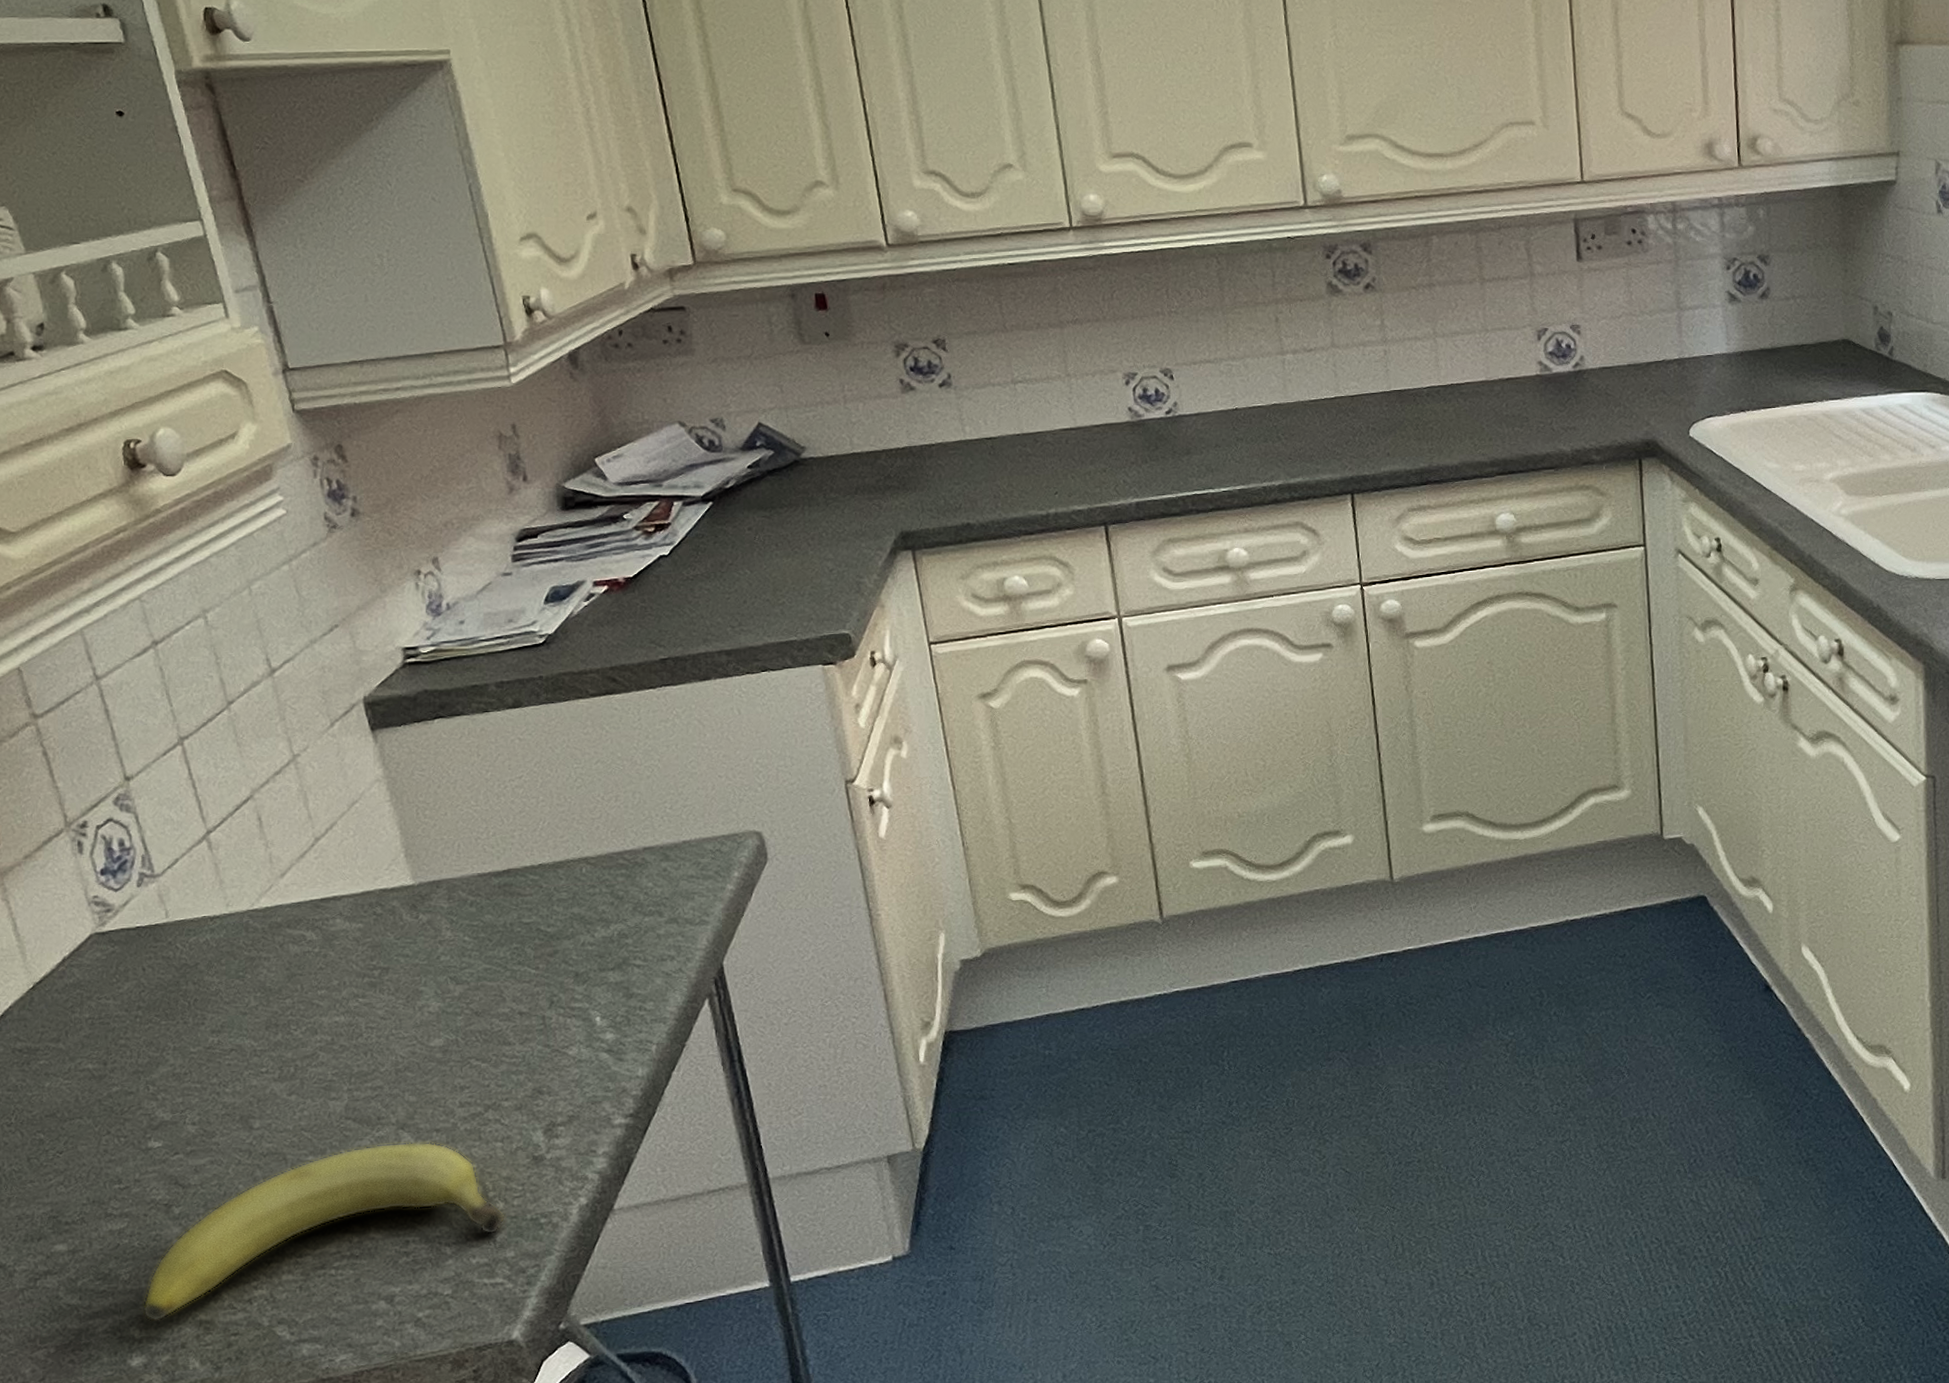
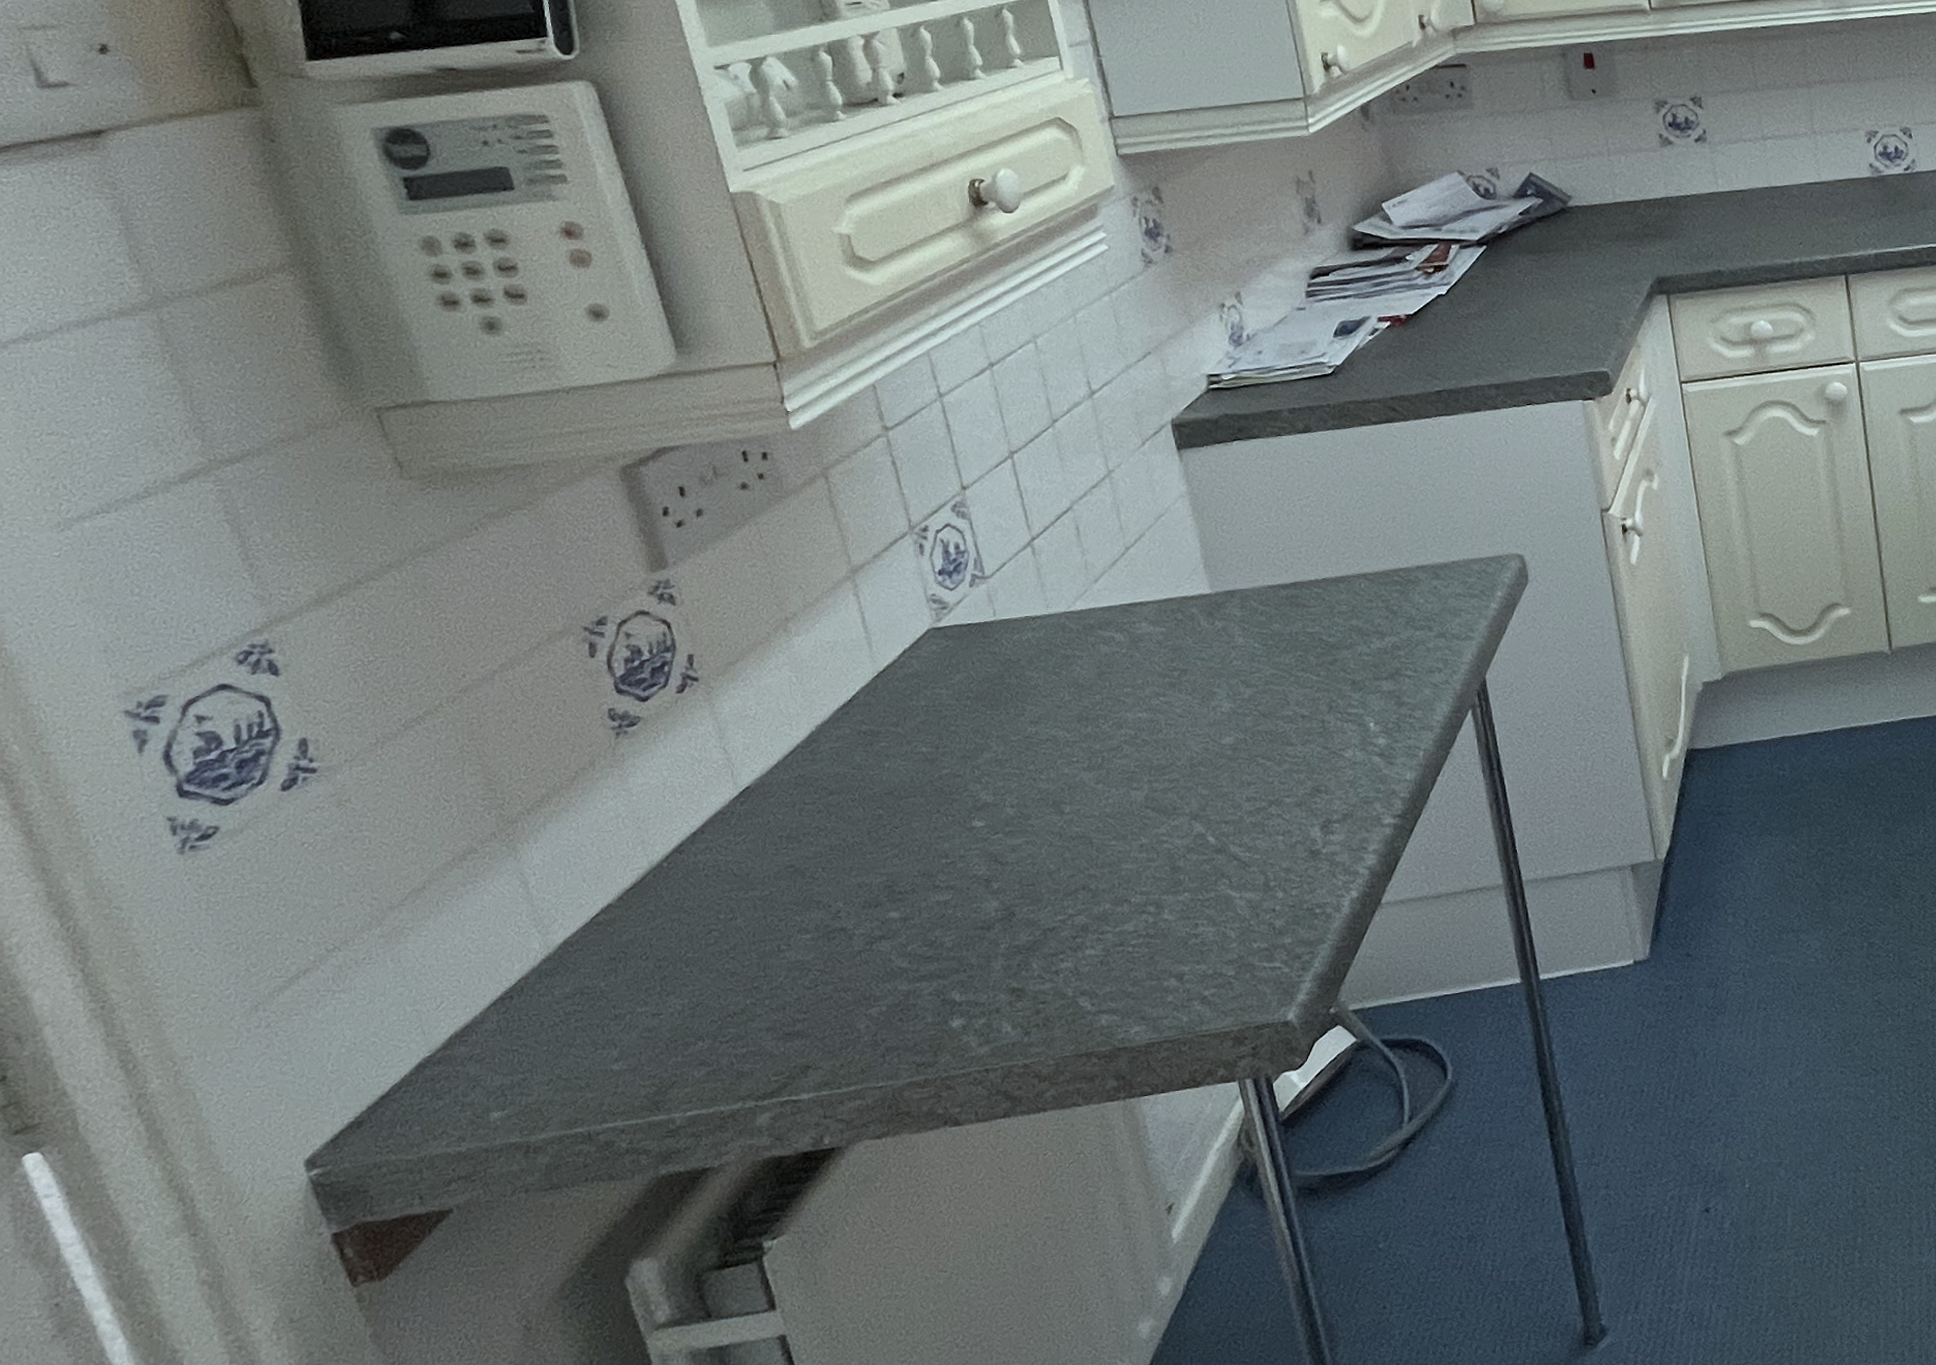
fruit: present [142,1141,506,1322] -> none [963,832,1285,987]

